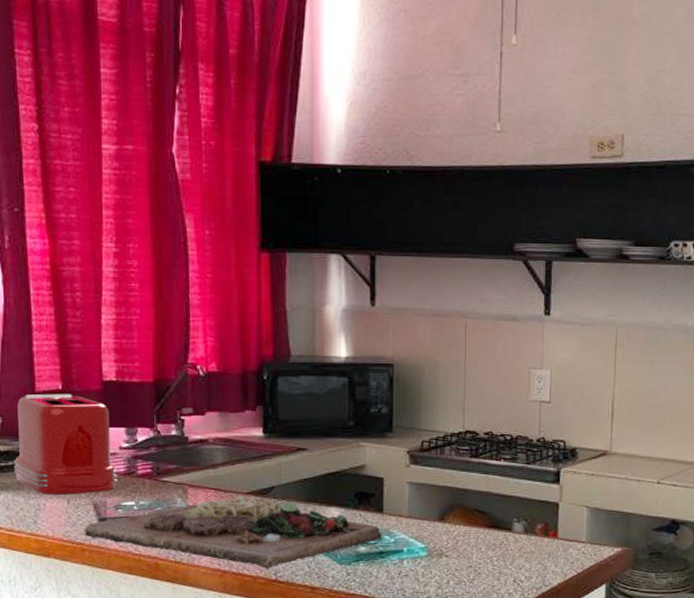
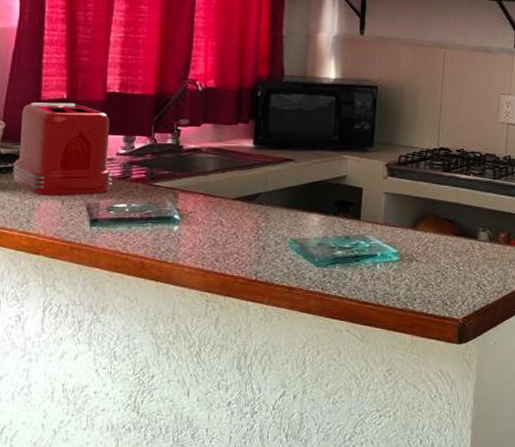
cutting board: present [84,496,383,570] -> none [75,201,359,271]

